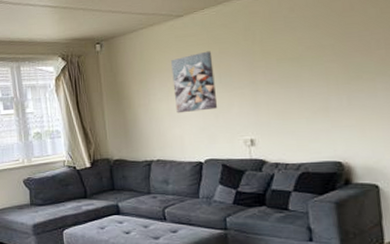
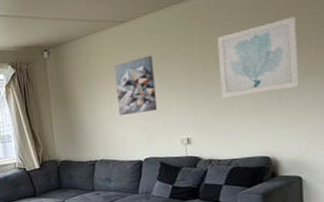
wall art: none [279,15,370,98] -> present [217,16,300,98]

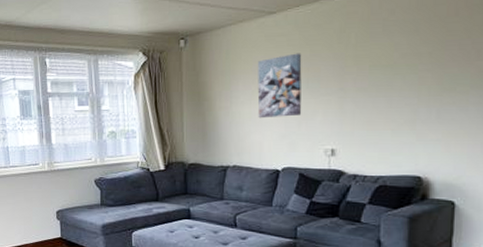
wall art: present [217,16,300,98] -> none [374,21,466,107]

